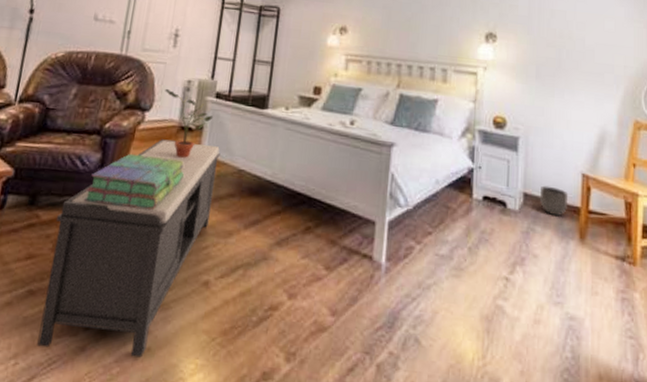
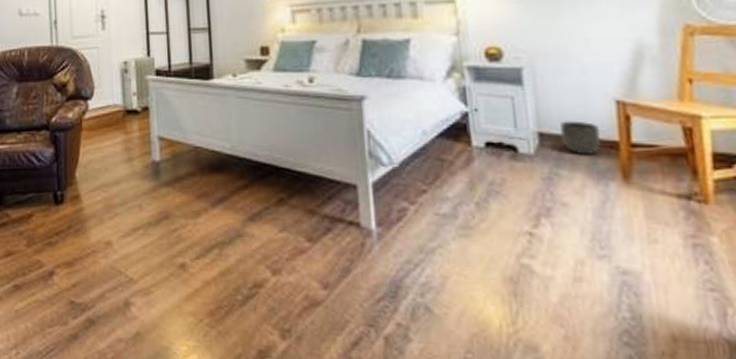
bench: present [37,139,220,358] -> none [24,125,174,342]
stack of books: present [83,153,184,210] -> none [46,144,139,197]
potted plant: present [165,88,214,158] -> none [103,73,158,142]

